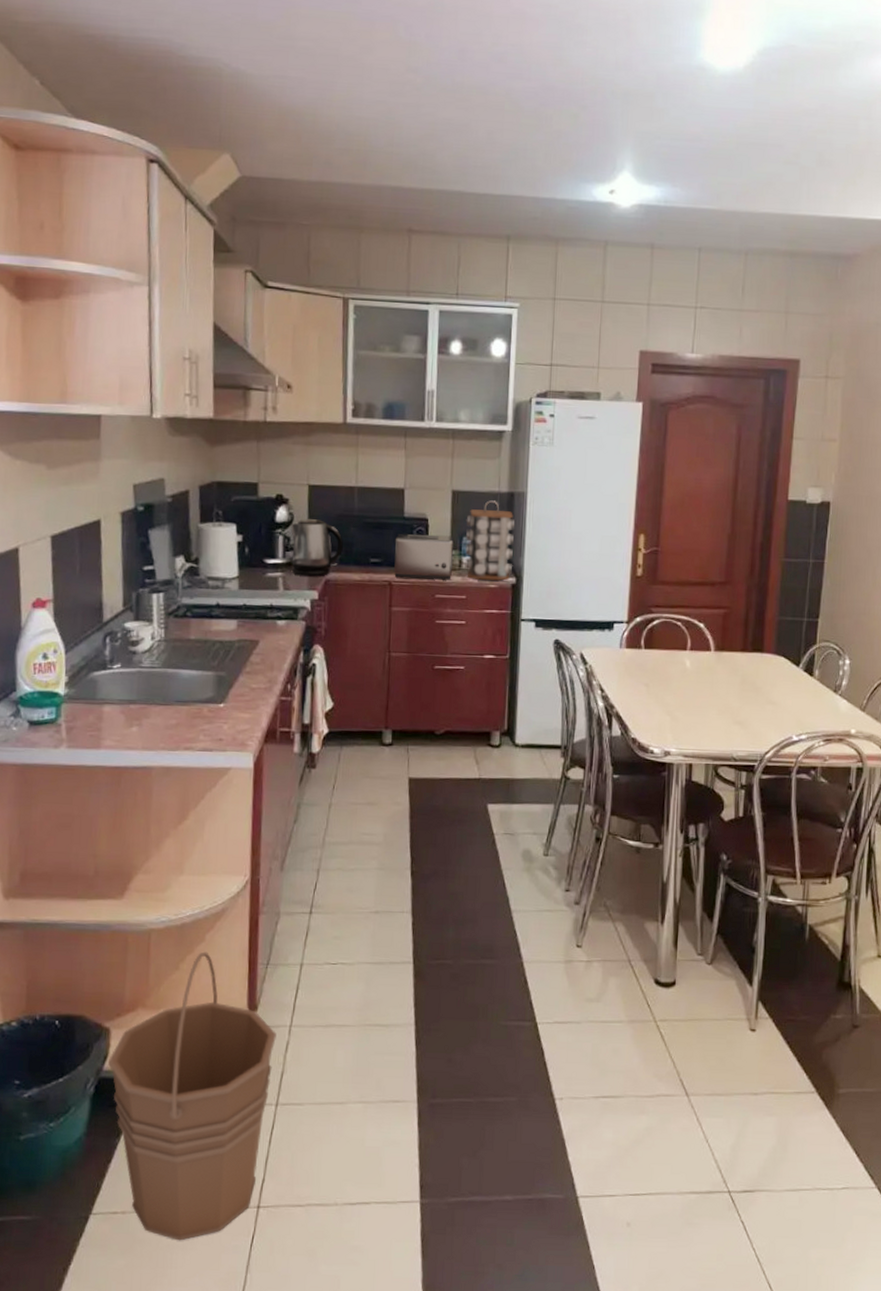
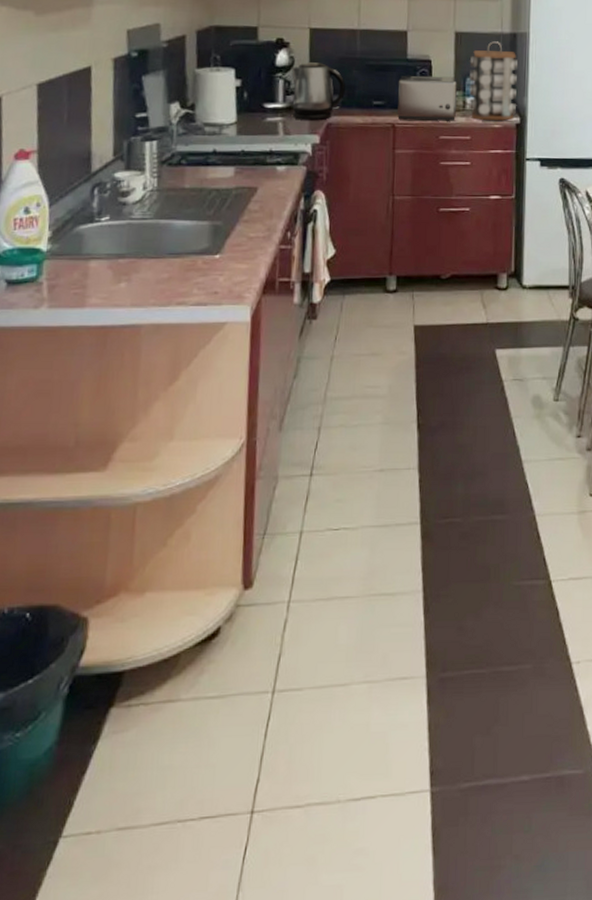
bucket: present [107,951,277,1241] -> none [84,524,274,860]

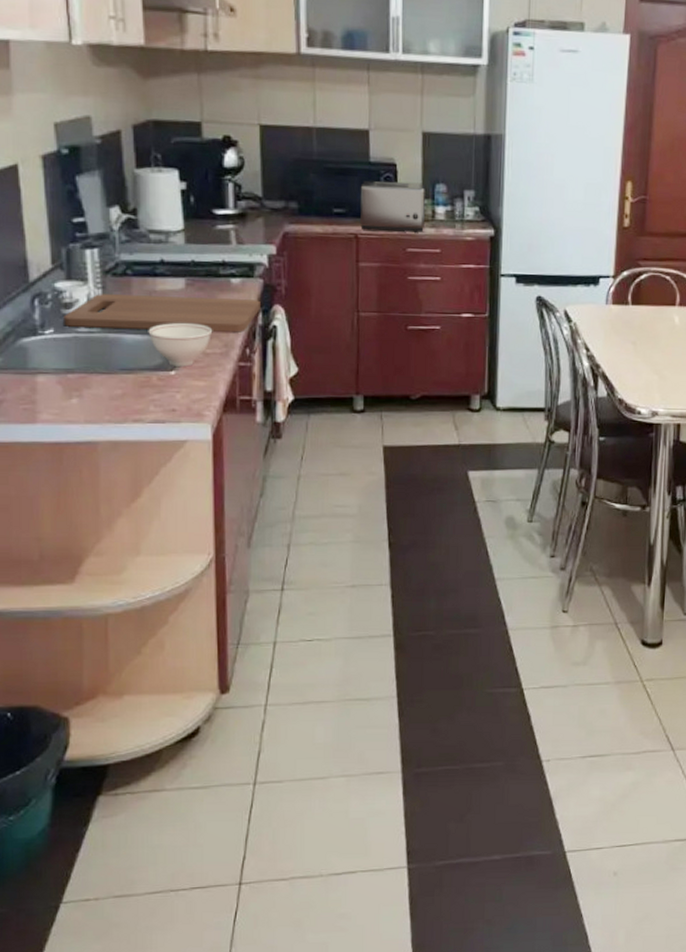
cutting board: none [119,182,303,217] -> present [64,294,260,333]
bowl: none [197,208,257,250] -> present [148,322,213,367]
kettle: present [291,61,345,121] -> none [242,163,302,229]
spice rack: present [468,41,517,122] -> none [438,143,492,234]

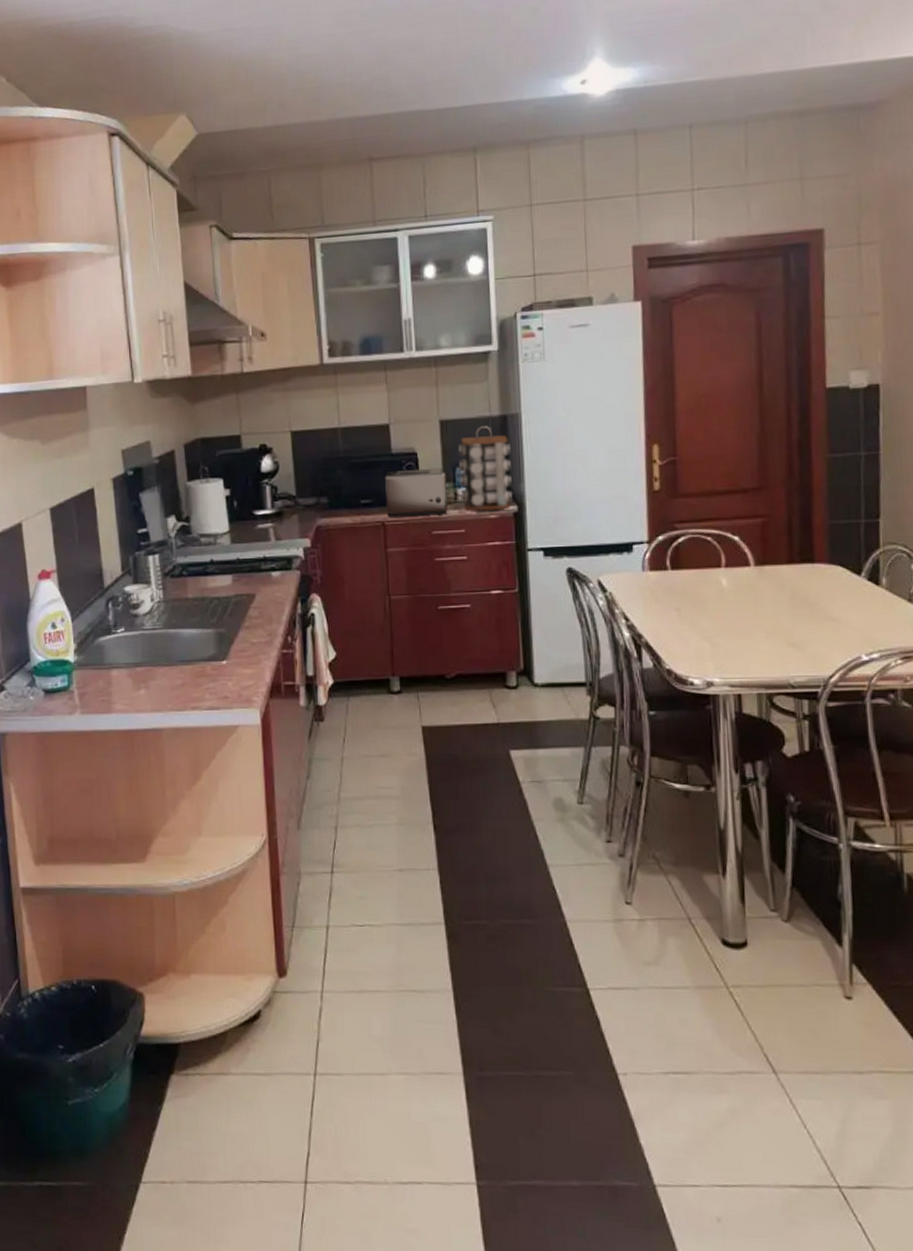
cutting board: present [64,294,260,333] -> none [132,590,299,625]
bowl: present [148,322,213,367] -> none [202,615,258,656]
spice rack: none [438,143,492,234] -> present [457,426,512,512]

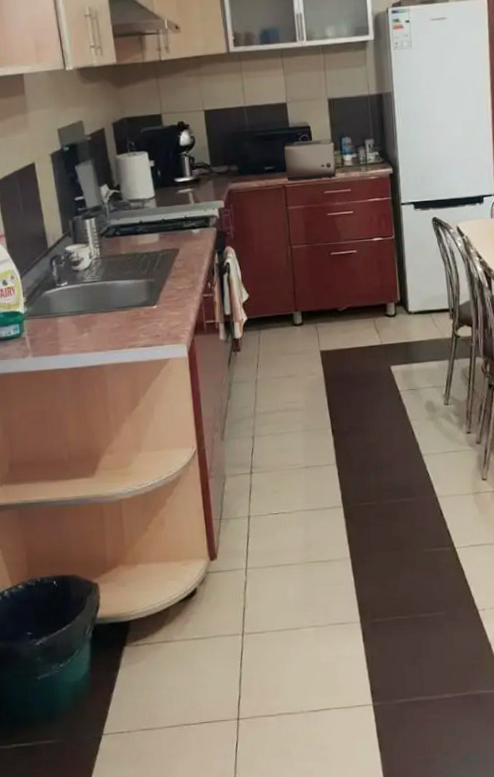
spice rack: present [457,426,512,512] -> none [343,103,388,174]

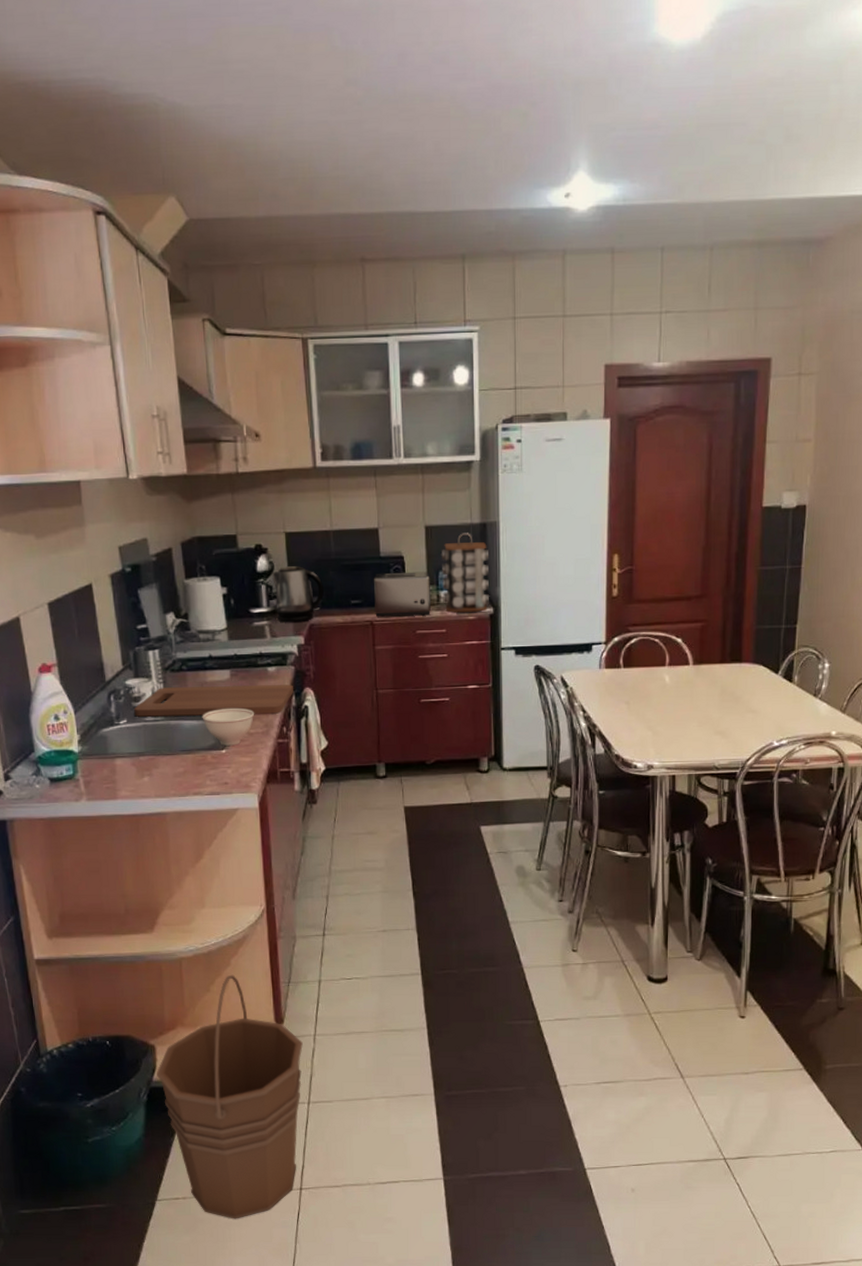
cutting board: none [74,244,216,279] -> present [134,685,293,717]
bucket: none [99,513,236,751] -> present [156,974,303,1219]
bowl: none [134,267,182,302] -> present [202,707,255,746]
kettle: none [194,138,240,189] -> present [272,565,324,623]
spice rack: none [343,103,388,174] -> present [441,533,489,614]

